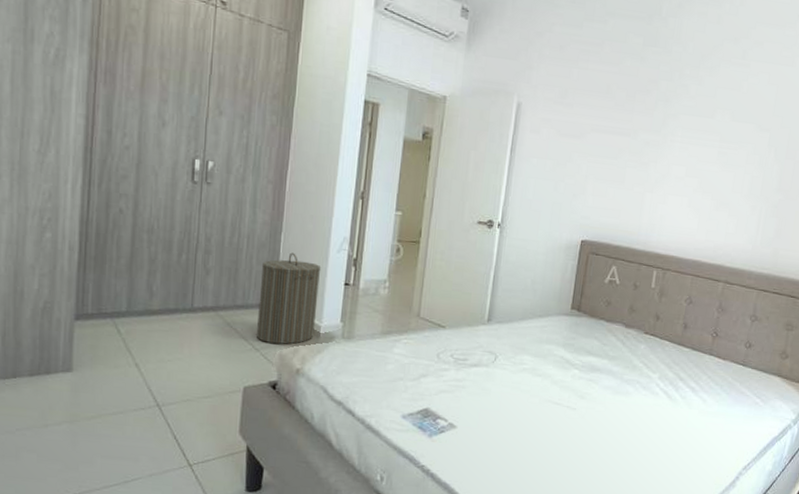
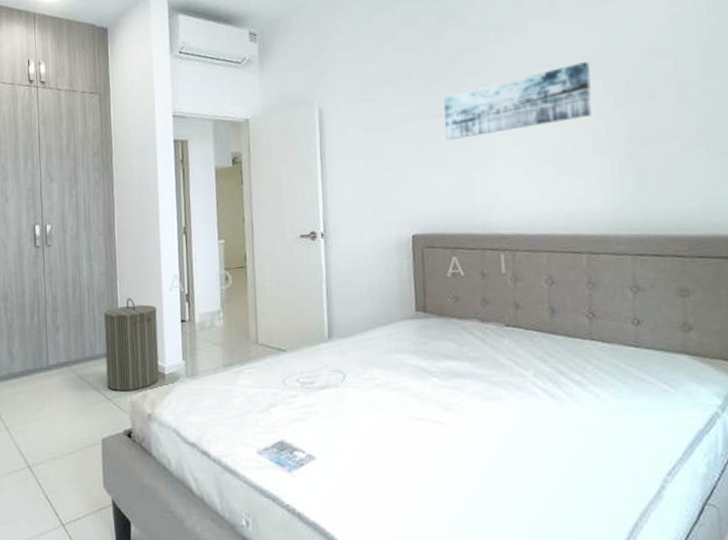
wall art: none [628,113,763,164] -> present [443,61,592,140]

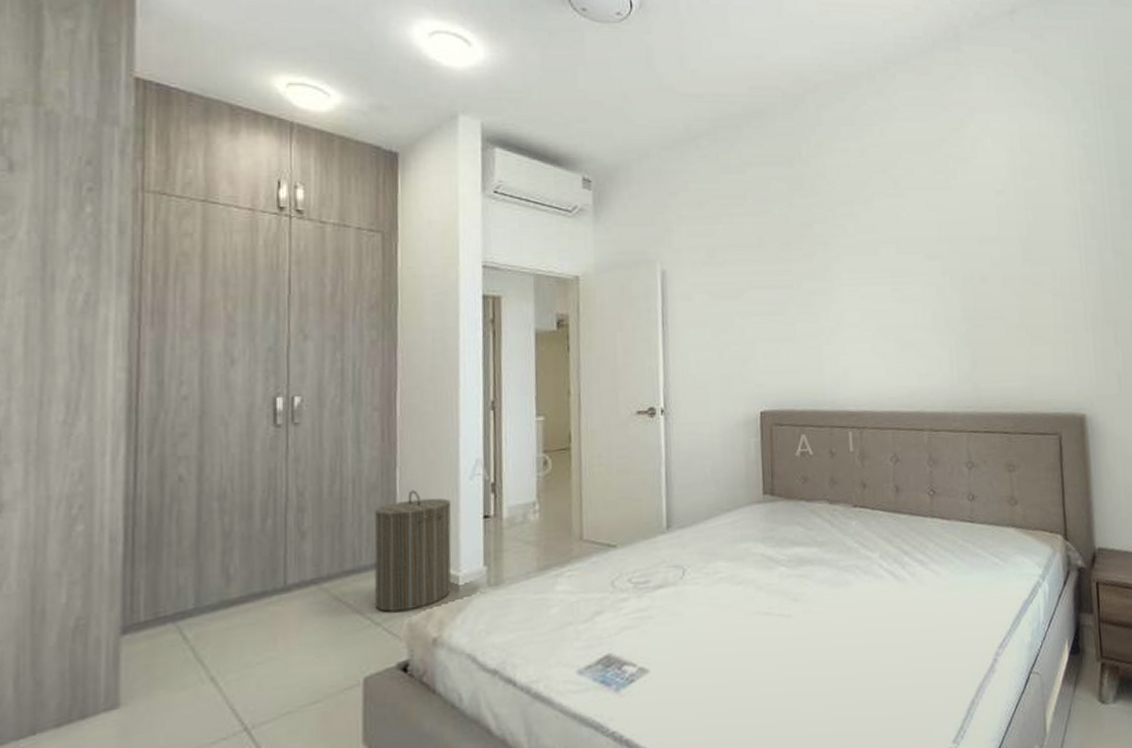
wall art: present [443,61,592,140] -> none [794,242,932,312]

